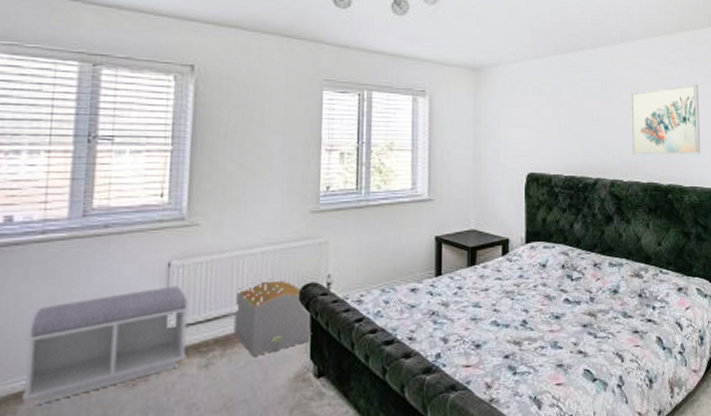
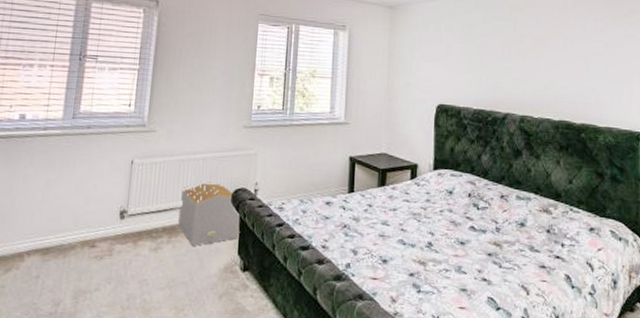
bench: present [22,286,190,405] -> none [24,180,146,264]
wall art: present [631,84,701,155] -> none [543,25,618,95]

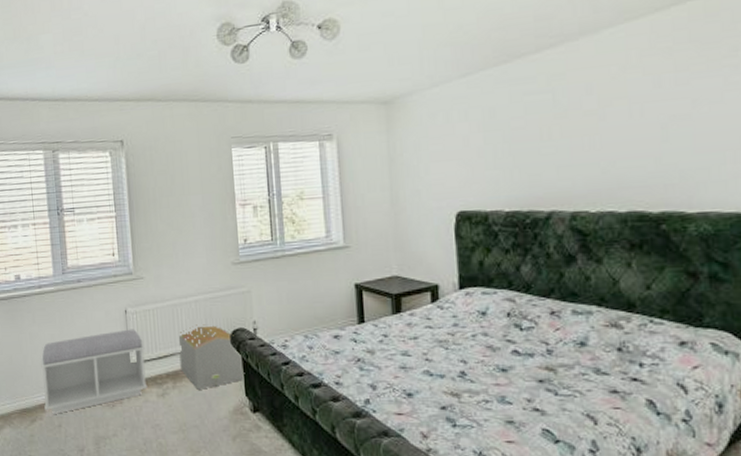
bench: none [24,180,146,264] -> present [40,329,148,414]

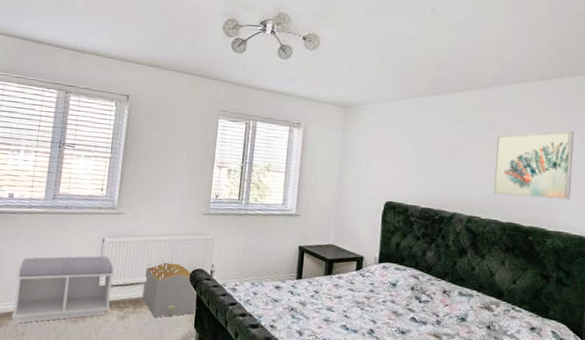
wall art: none [597,73,717,178] -> present [492,130,574,200]

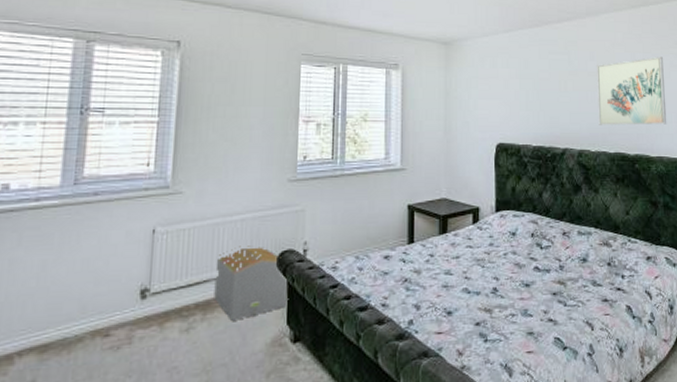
bench: present [12,256,115,323] -> none [13,252,173,366]

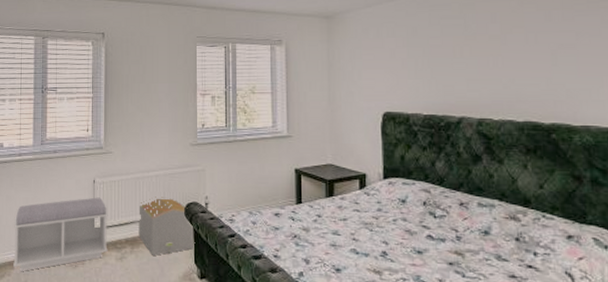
bench: none [13,252,173,366] -> present [13,197,108,271]
wall art: present [597,56,667,126] -> none [500,12,596,92]

